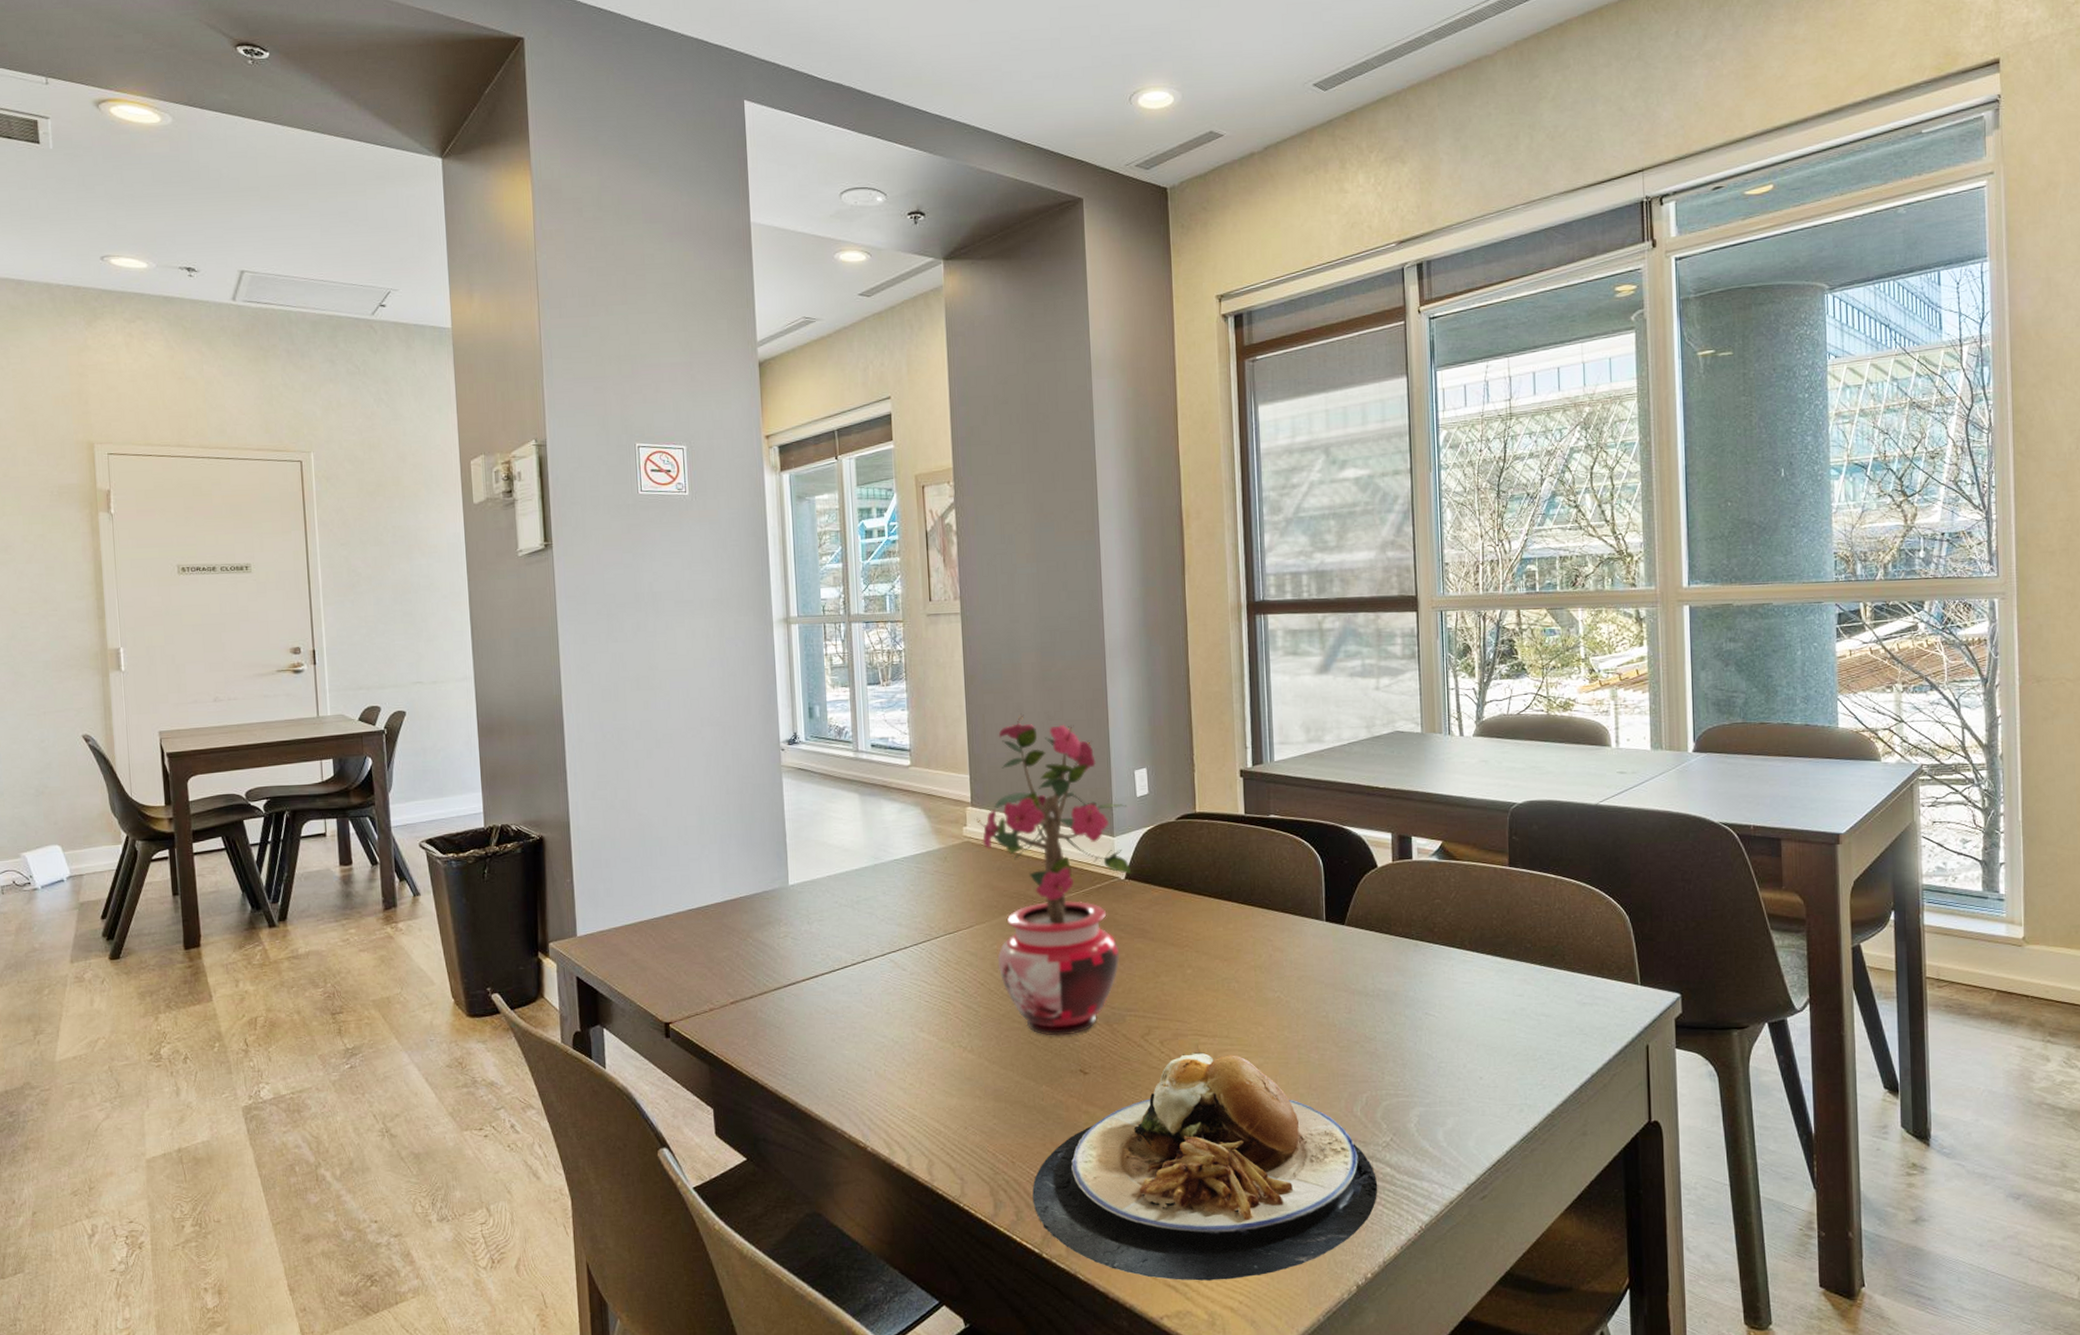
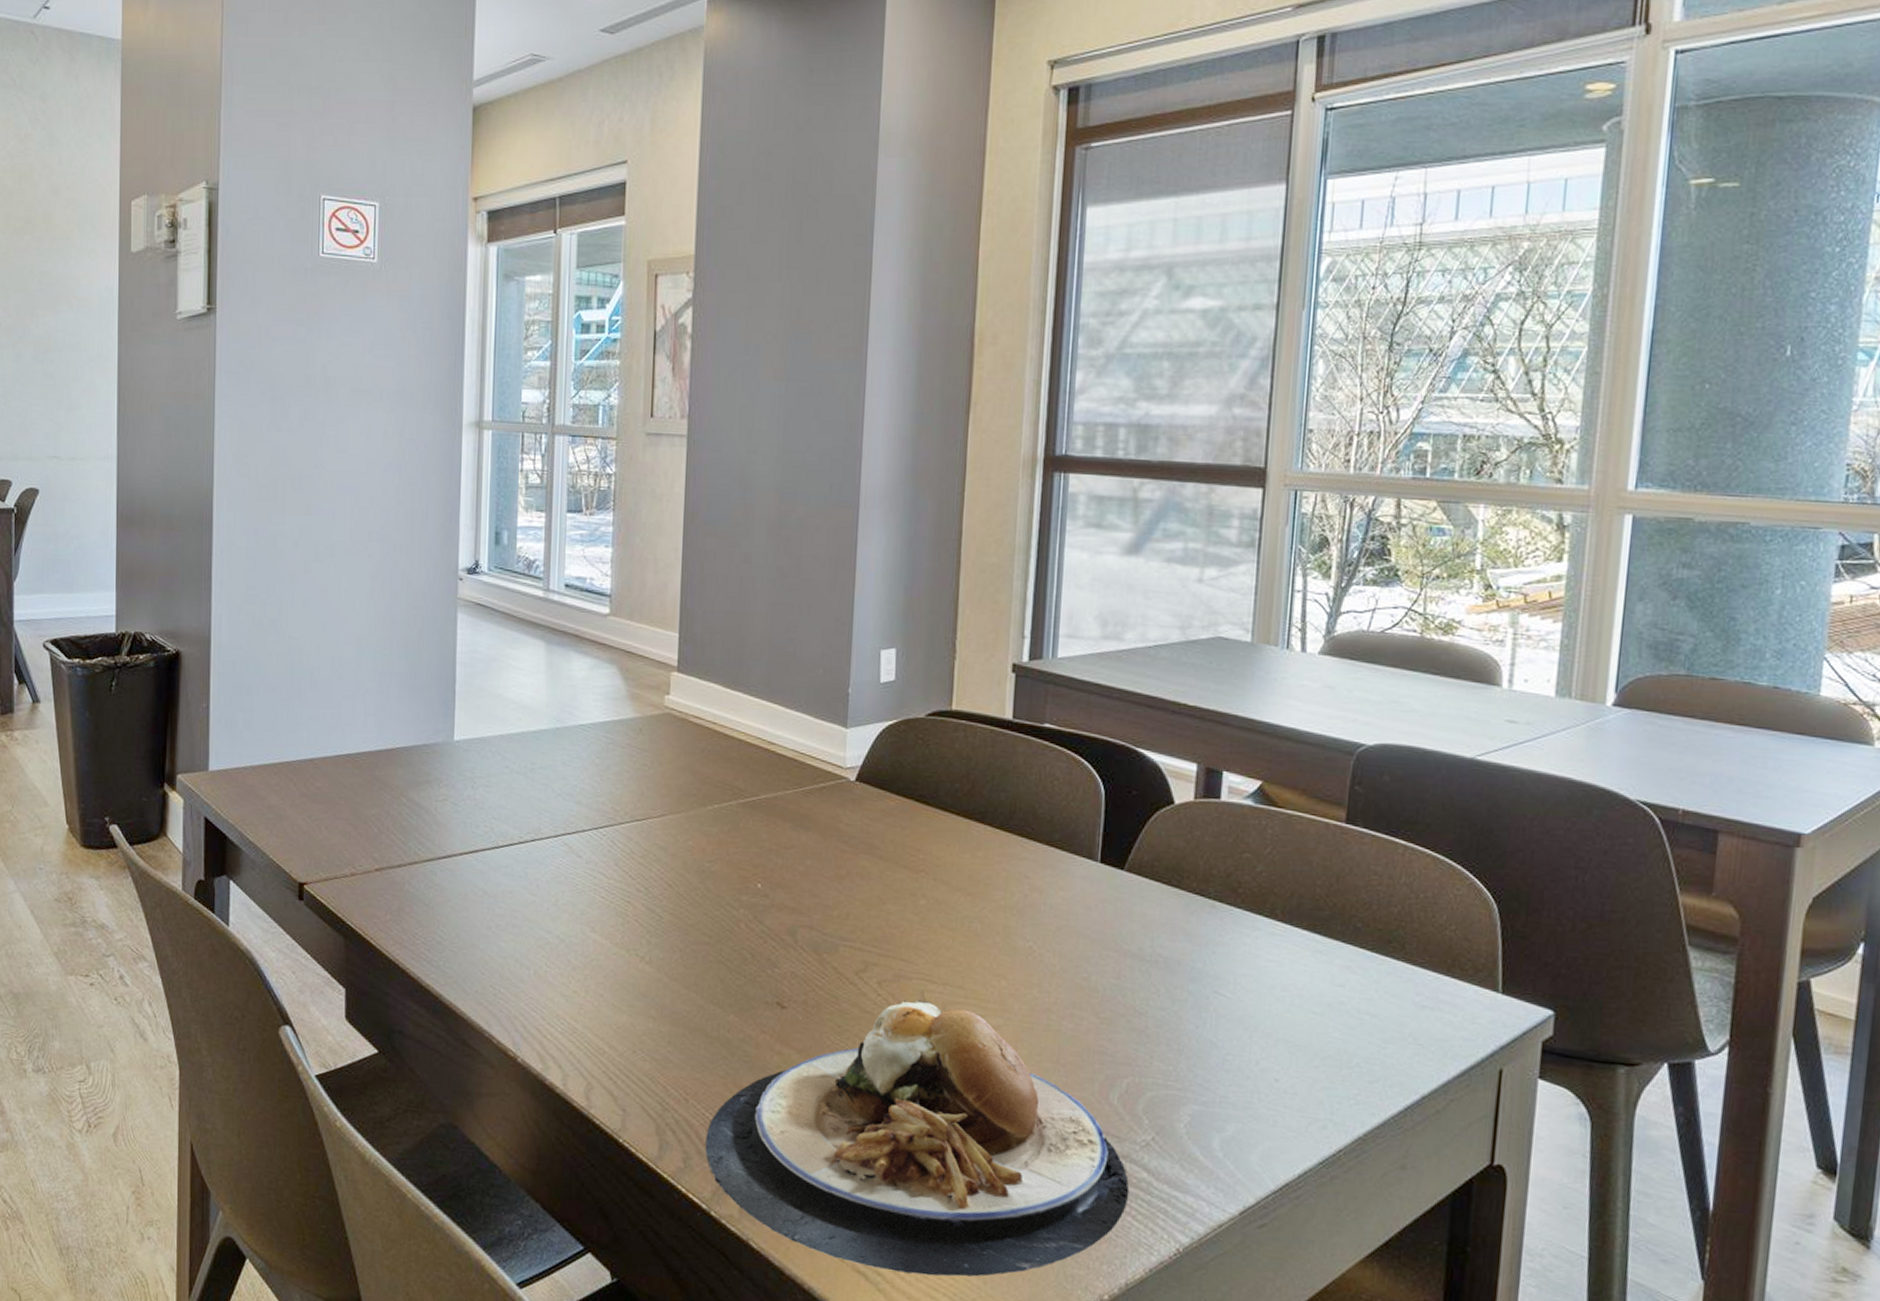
potted plant: present [974,713,1132,1036] -> none [679,565,866,960]

